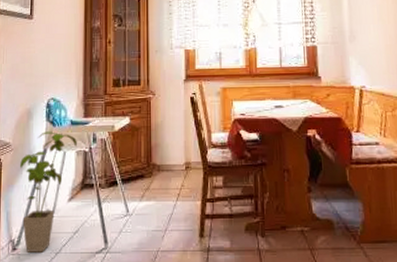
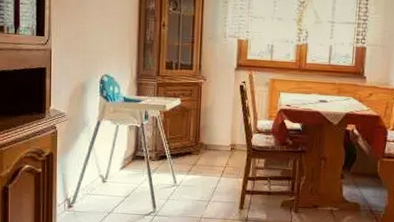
house plant: present [20,131,77,252] -> none [75,105,129,211]

